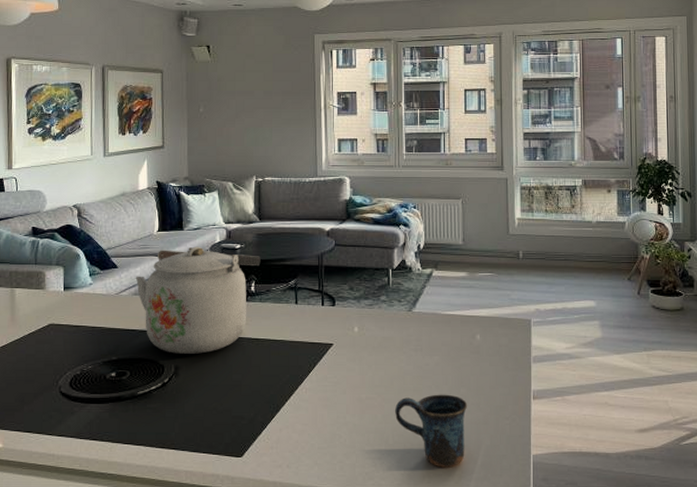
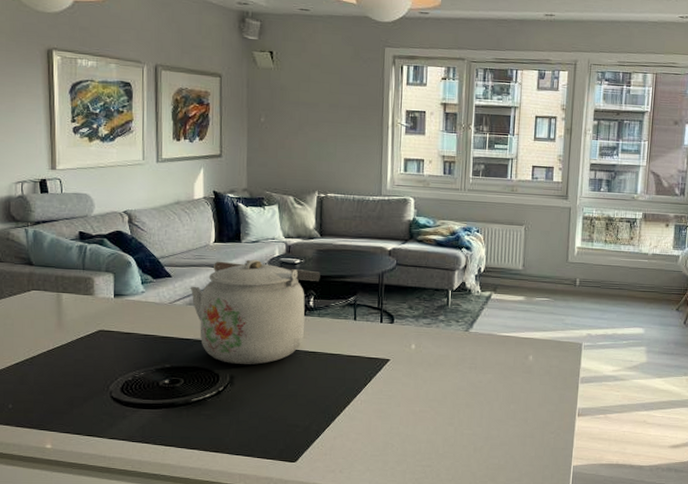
mug: present [395,394,467,468] -> none [446,409,516,476]

